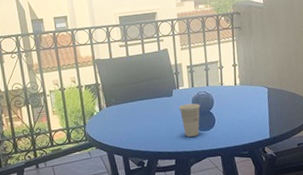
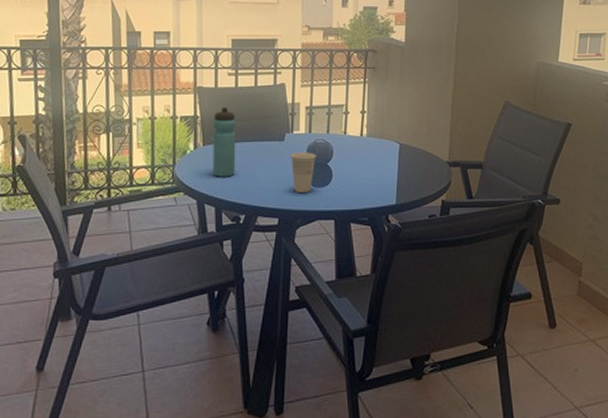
water bottle: none [112,73,136,132] -> present [212,106,236,177]

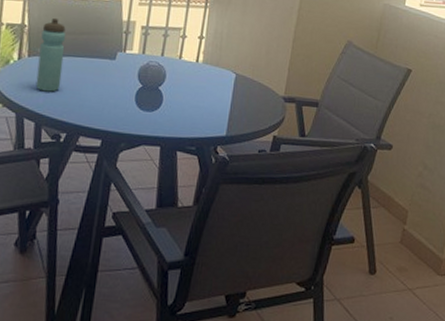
cup: present [290,152,317,193] -> none [120,72,148,116]

